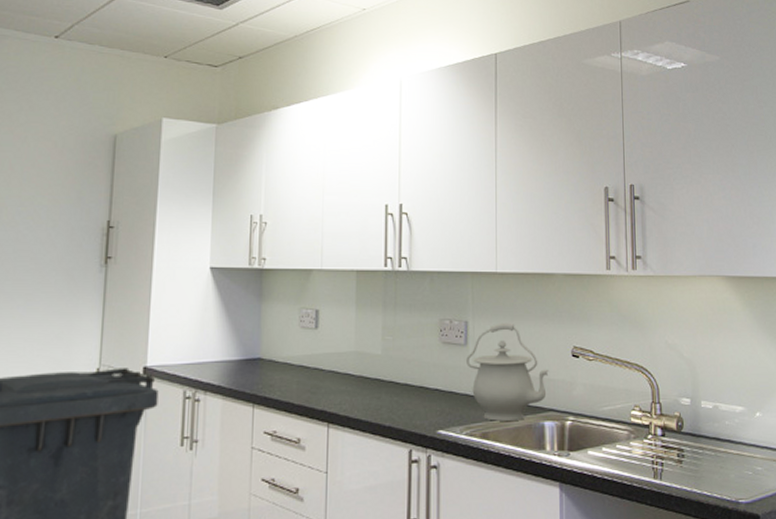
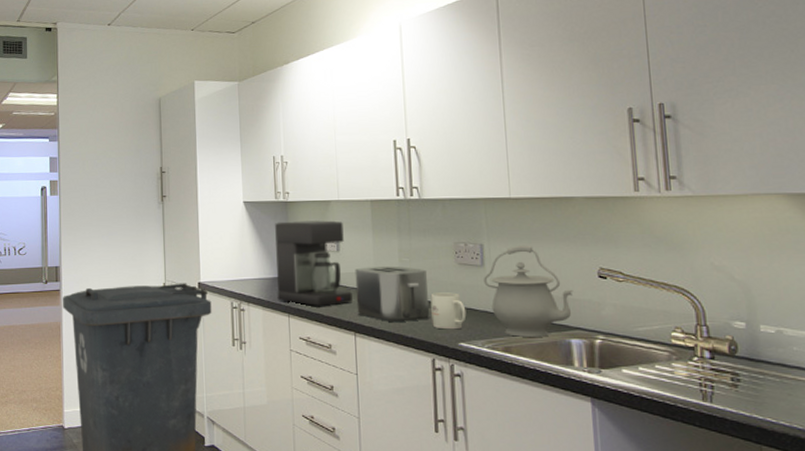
coffee maker: none [241,292,328,393] -> present [275,220,353,306]
toaster: none [332,346,411,411] -> present [355,267,430,323]
mug: none [410,374,447,416] -> present [430,292,467,330]

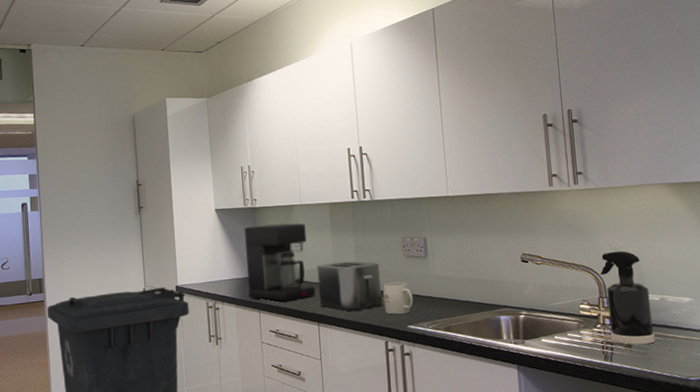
teapot: present [484,245,573,337] -> none [427,236,501,317]
spray bottle: none [698,271,769,385] -> present [600,251,655,345]

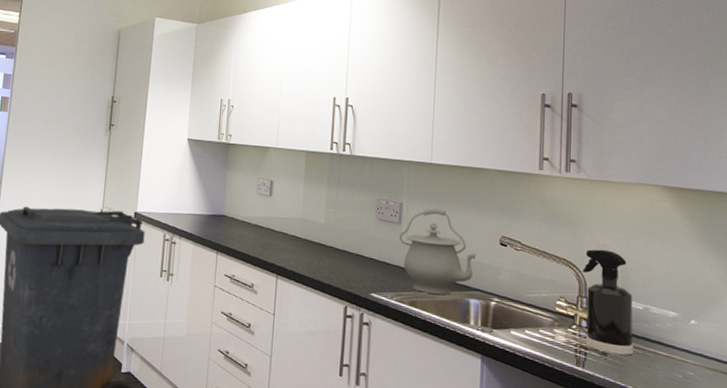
coffee maker: present [244,223,315,301] -> none [208,162,279,247]
toaster: present [317,261,383,312] -> none [281,213,350,269]
mug: present [382,282,414,315] -> none [348,244,381,281]
teapot: none [427,236,501,317] -> present [399,207,477,295]

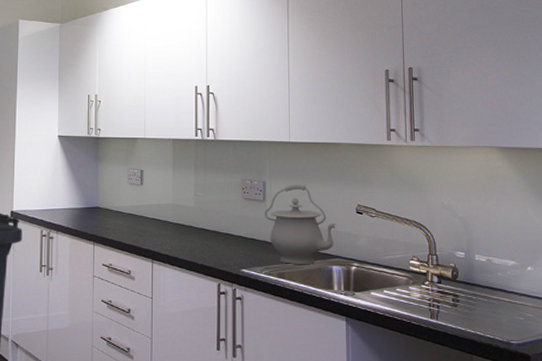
spray bottle: present [582,249,633,356] -> none [431,209,480,304]

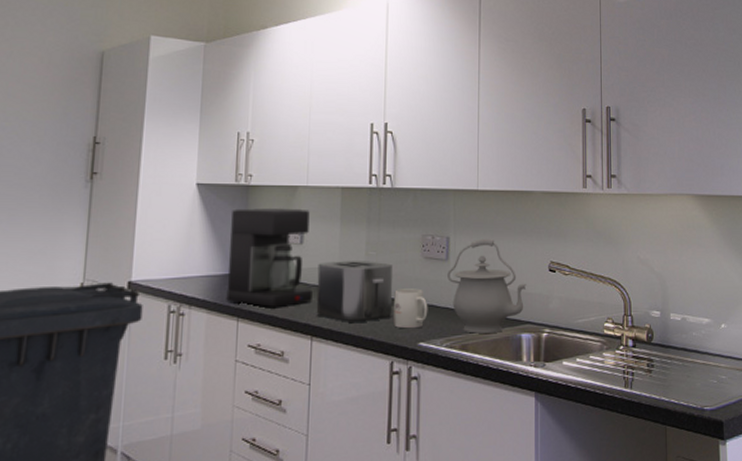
coffee maker: none [84,156,152,235] -> present [226,208,313,307]
toaster: none [155,200,218,251] -> present [316,261,394,324]
mug: none [218,224,249,257] -> present [393,288,428,329]

